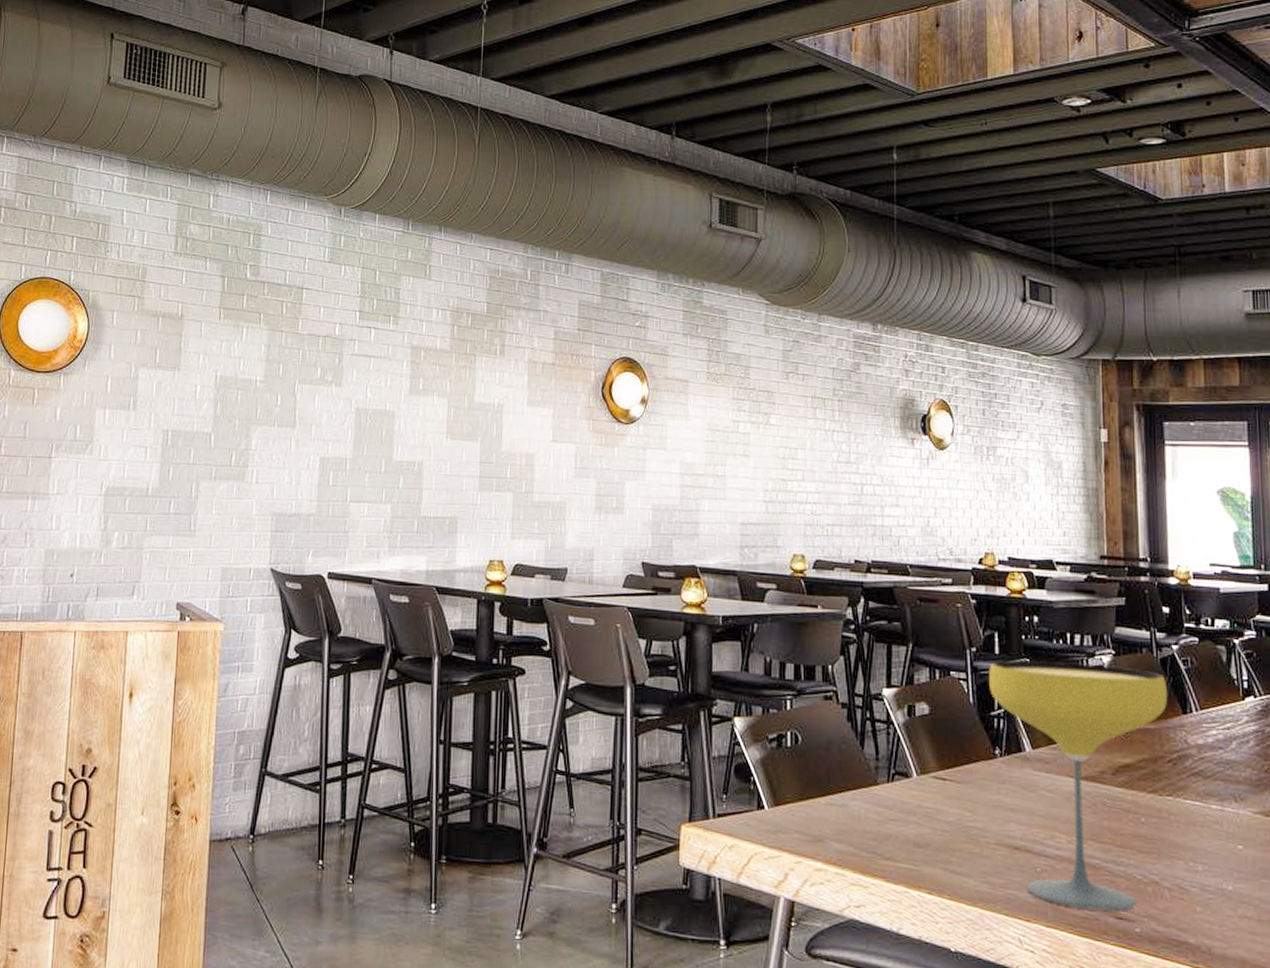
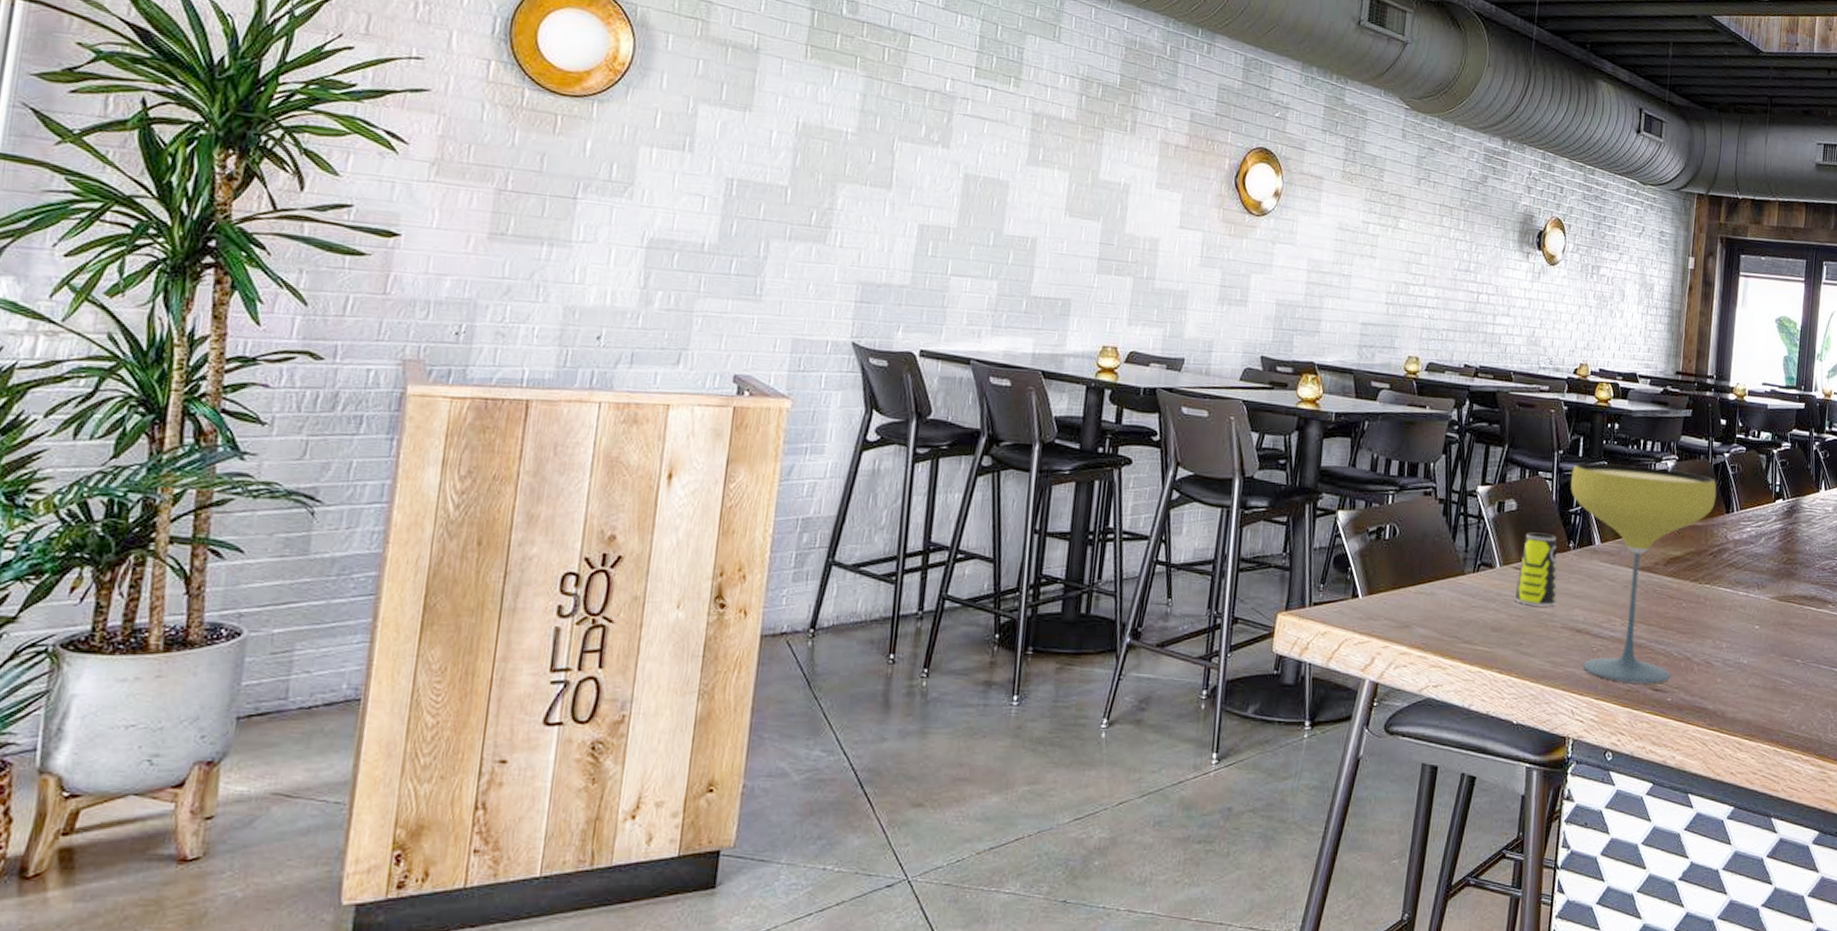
cup: none [937,738,987,821] -> present [1514,532,1557,607]

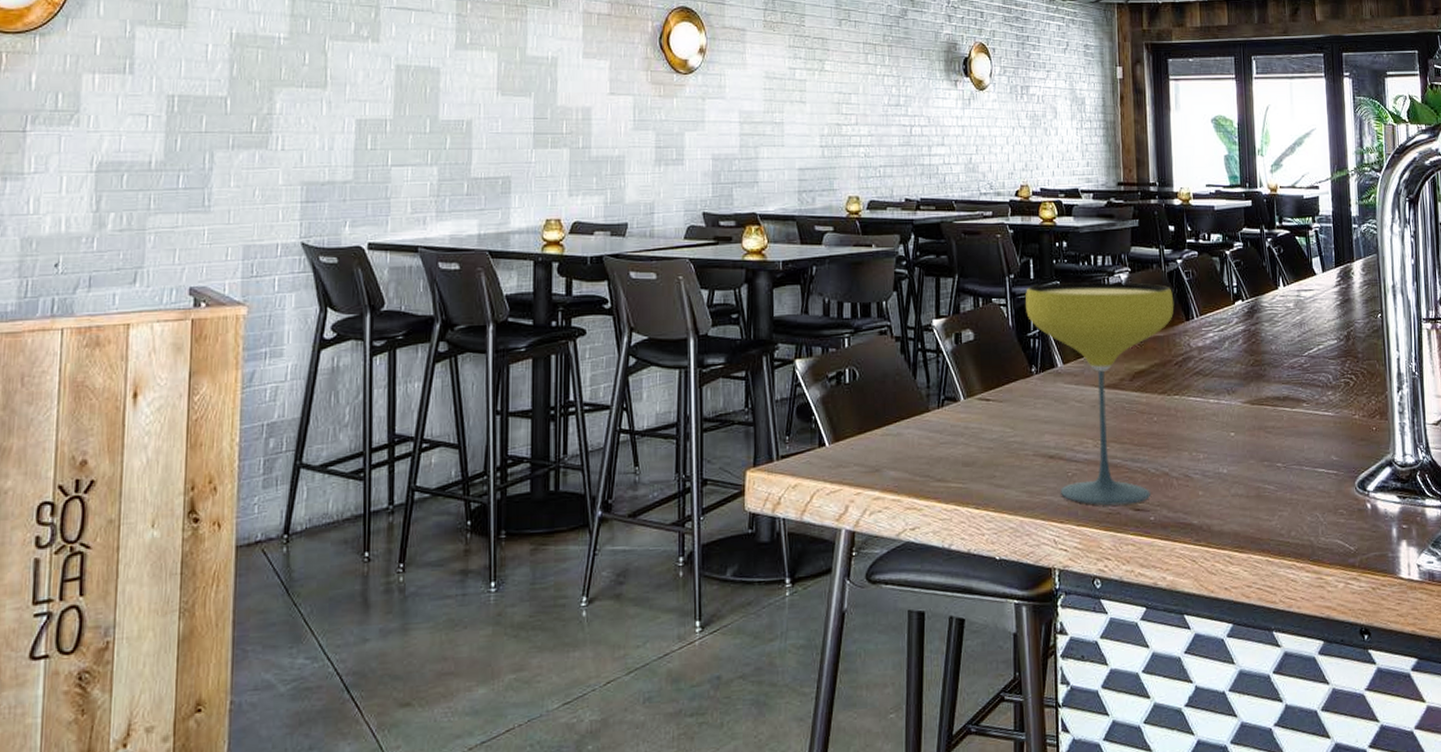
cup: present [1514,532,1557,607] -> none [982,360,1025,436]

